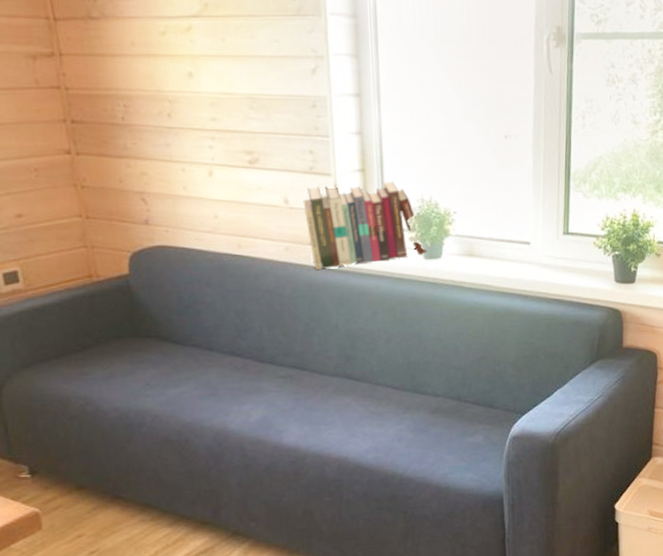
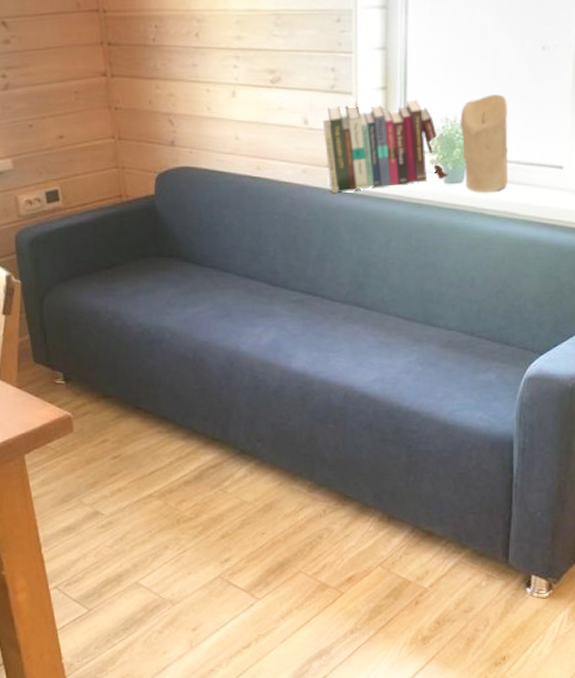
candle: none [434,177,482,267] -> present [460,94,508,193]

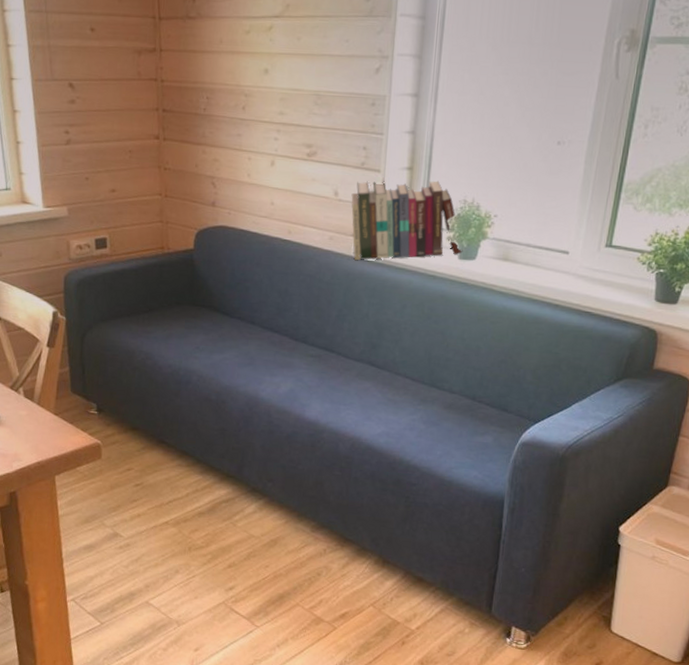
candle: present [460,94,508,193] -> none [476,181,522,271]

